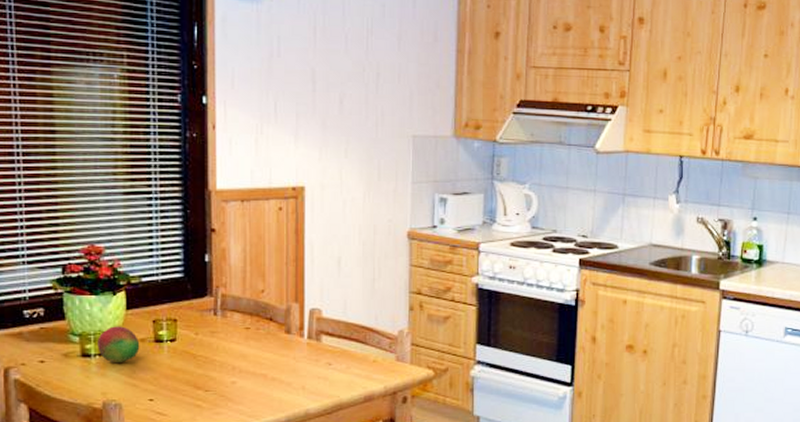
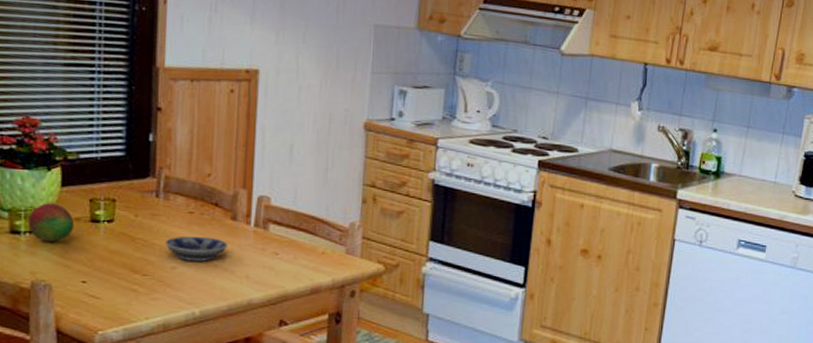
bowl: none [225,351,283,375] -> present [165,236,227,262]

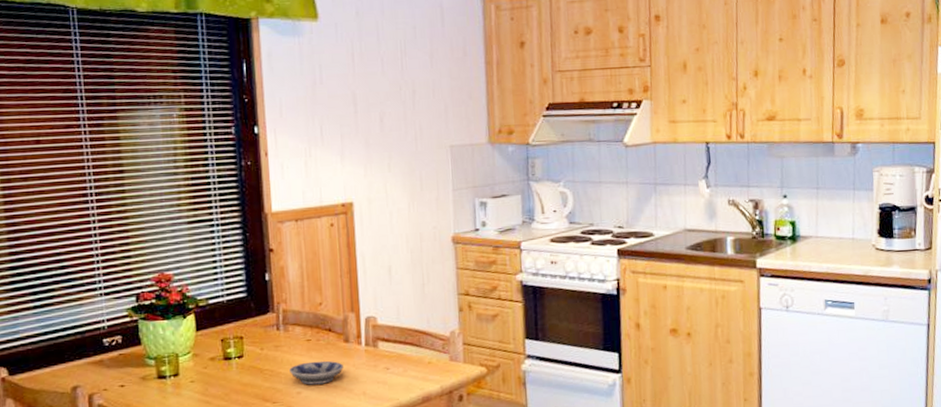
fruit: present [28,203,75,242] -> none [171,347,211,383]

